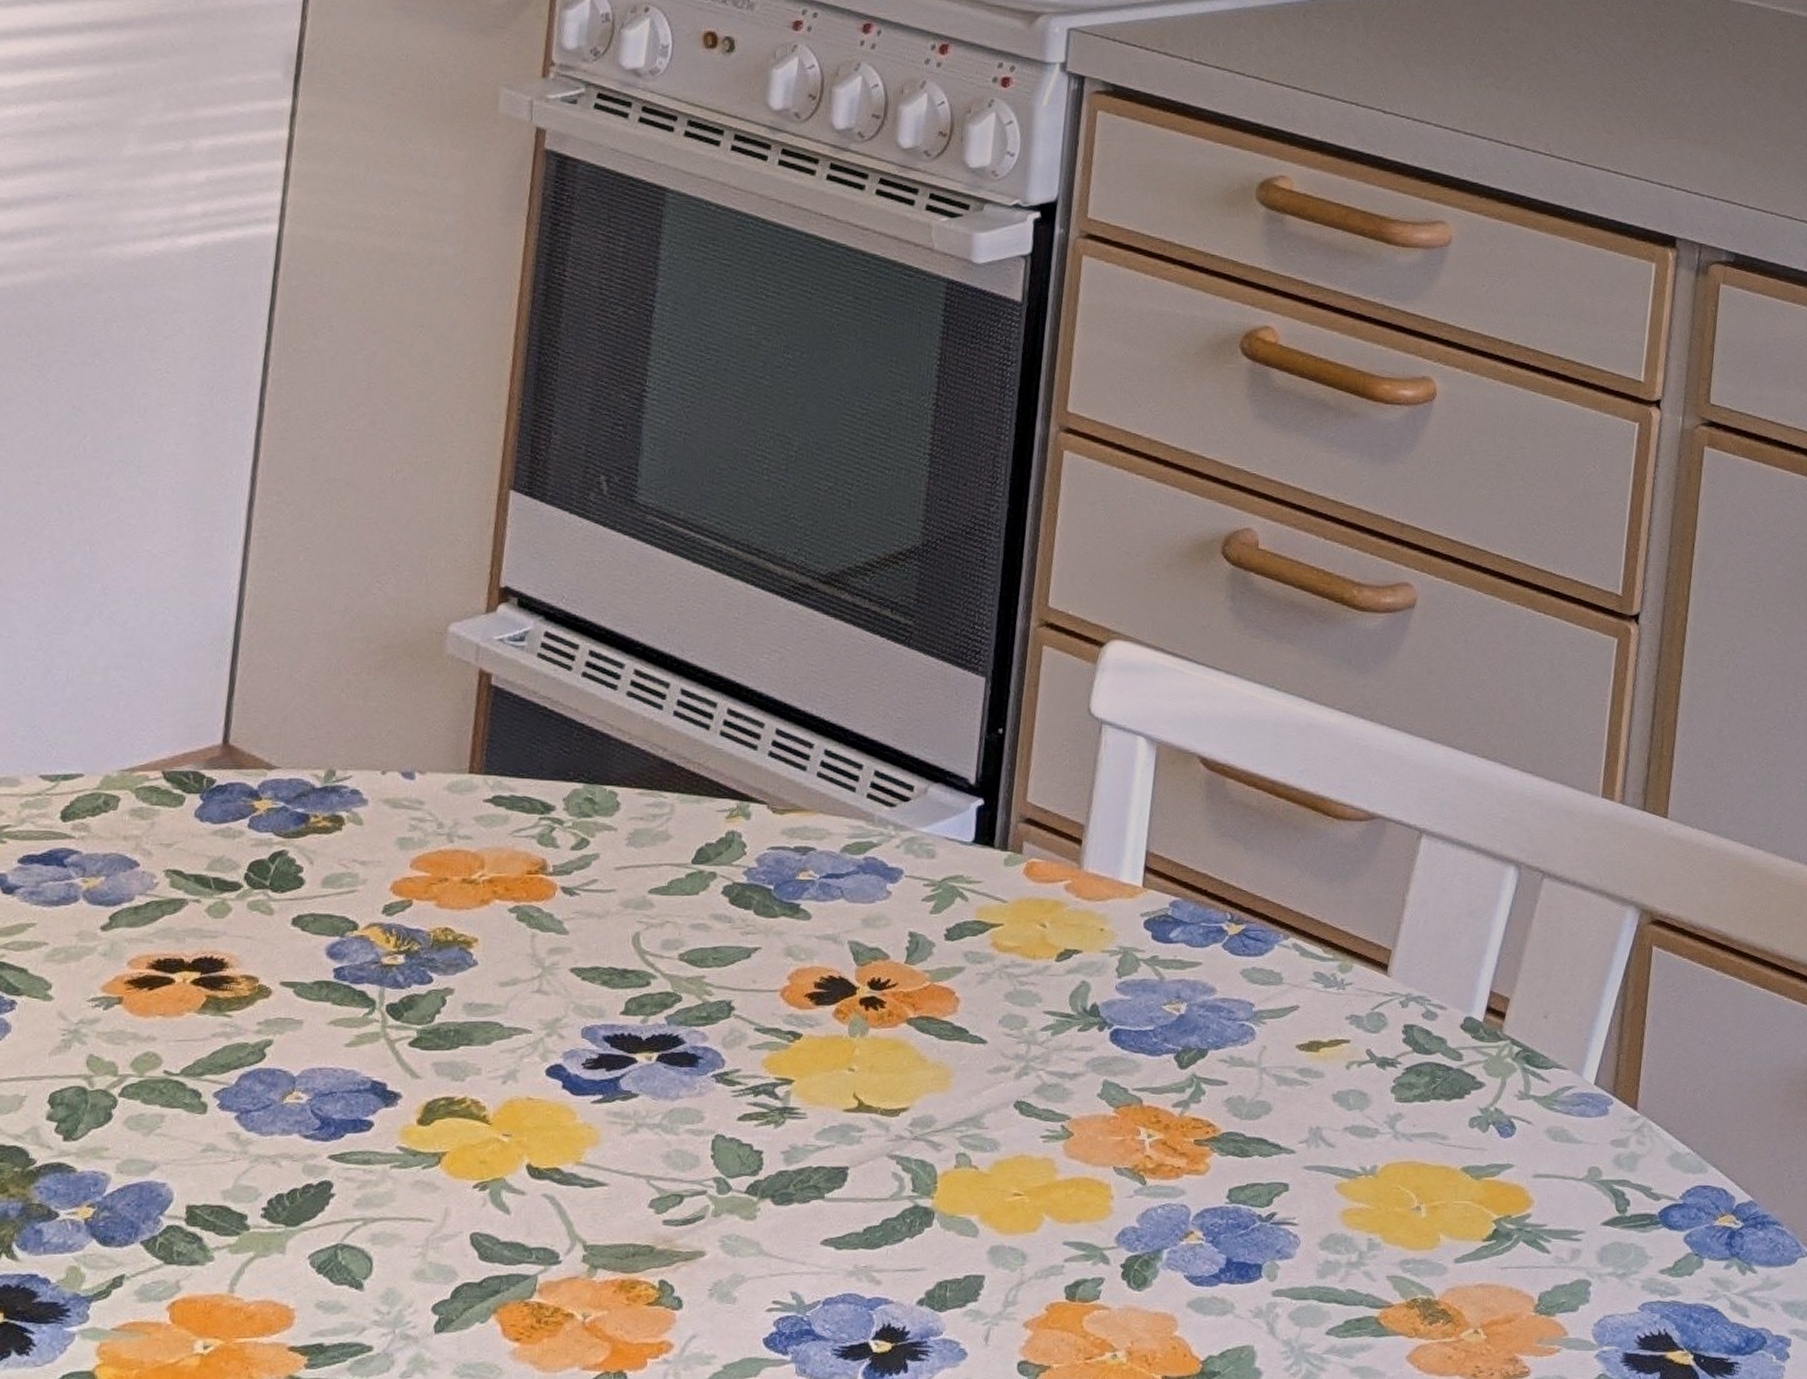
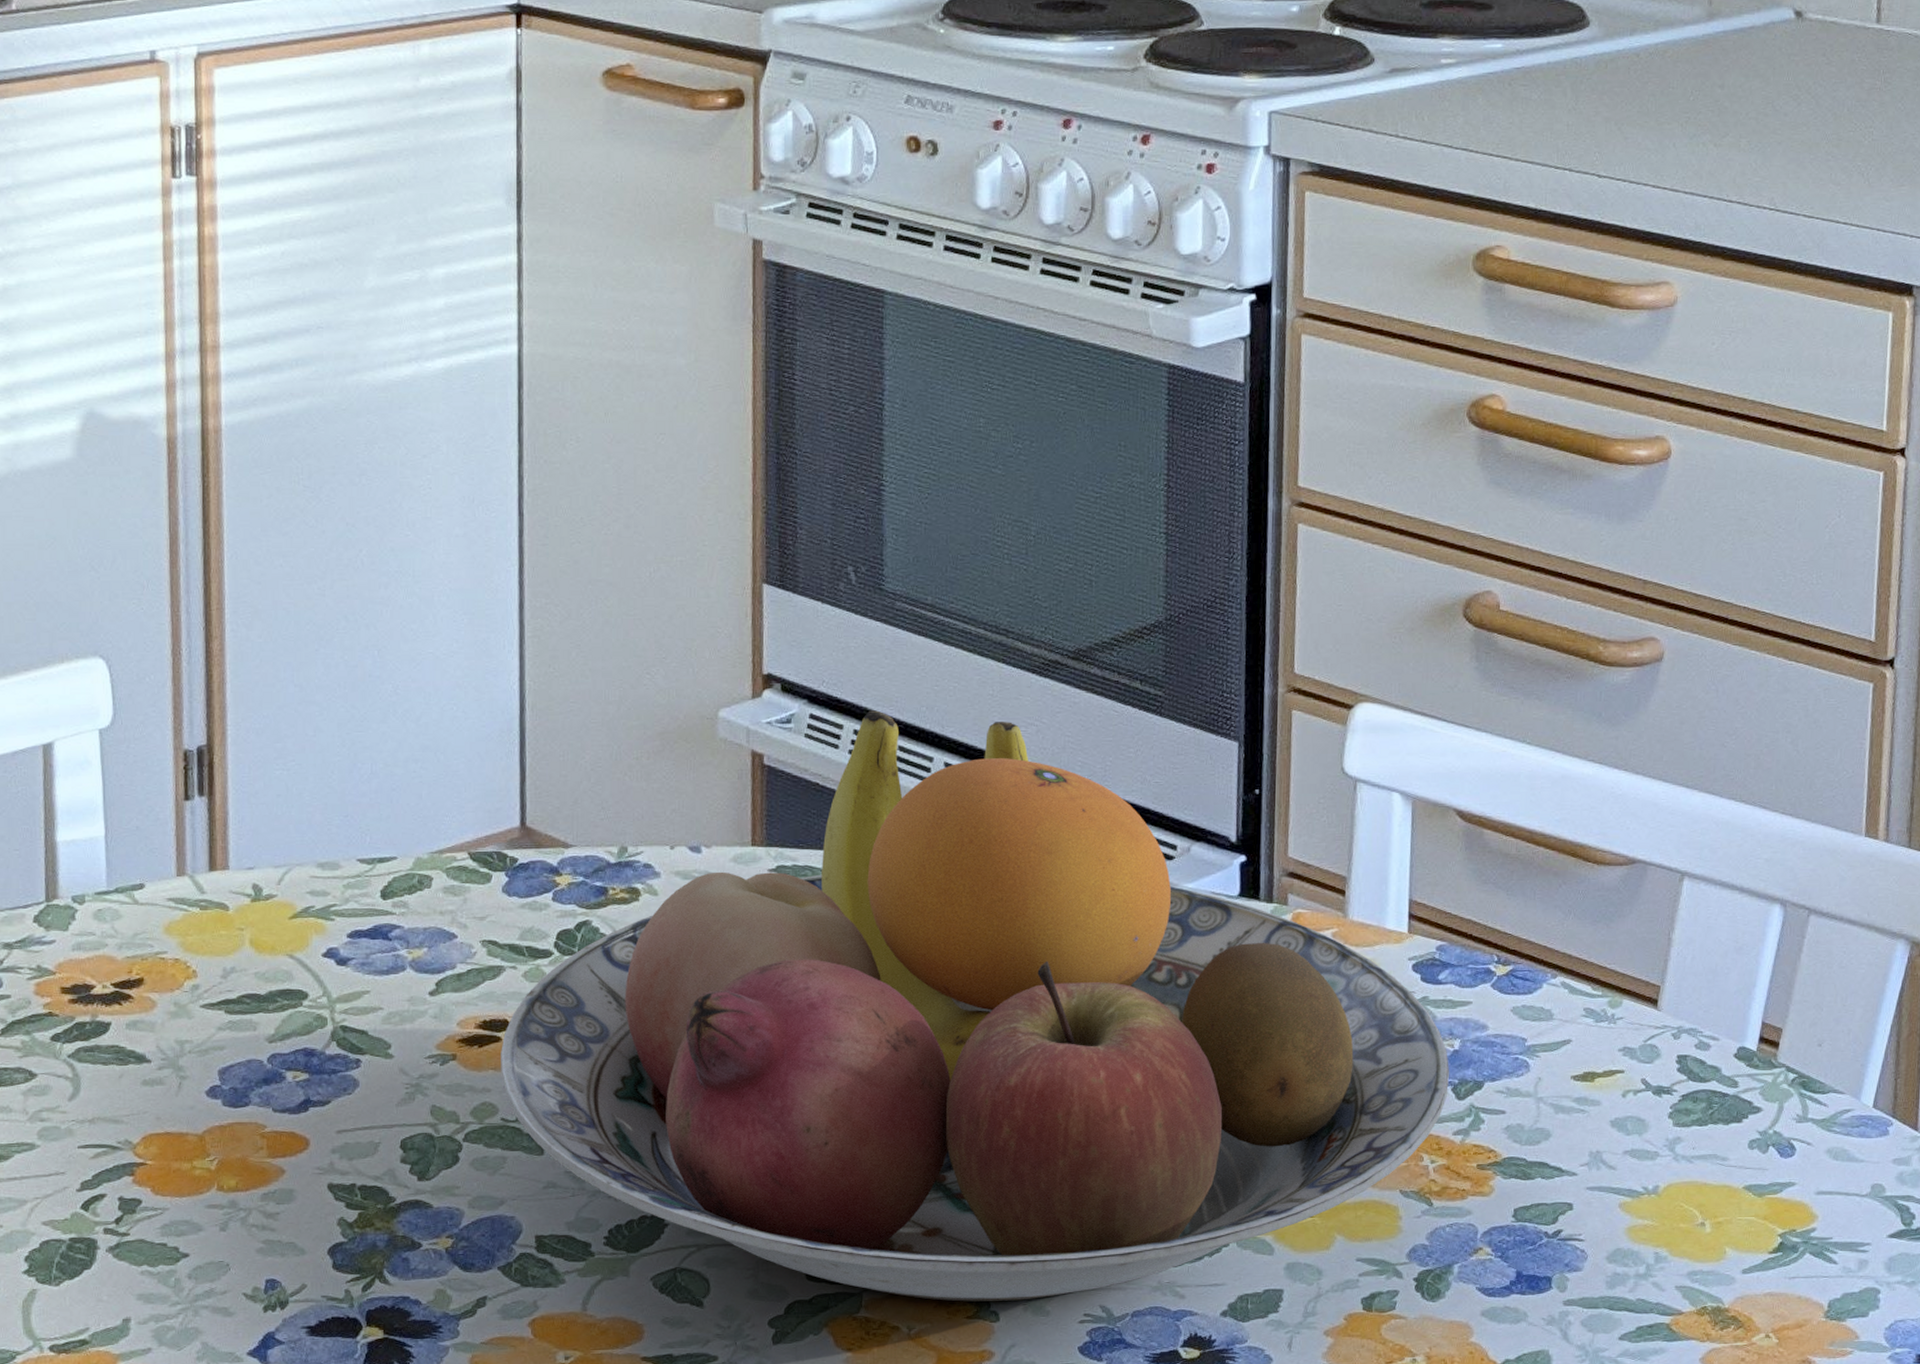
fruit bowl: none [169,630,1174,1286] -> present [501,710,1449,1302]

